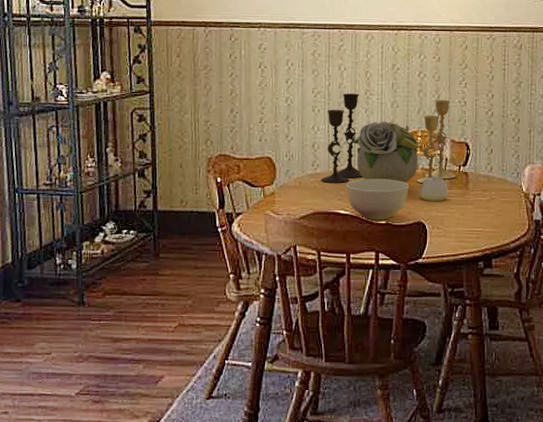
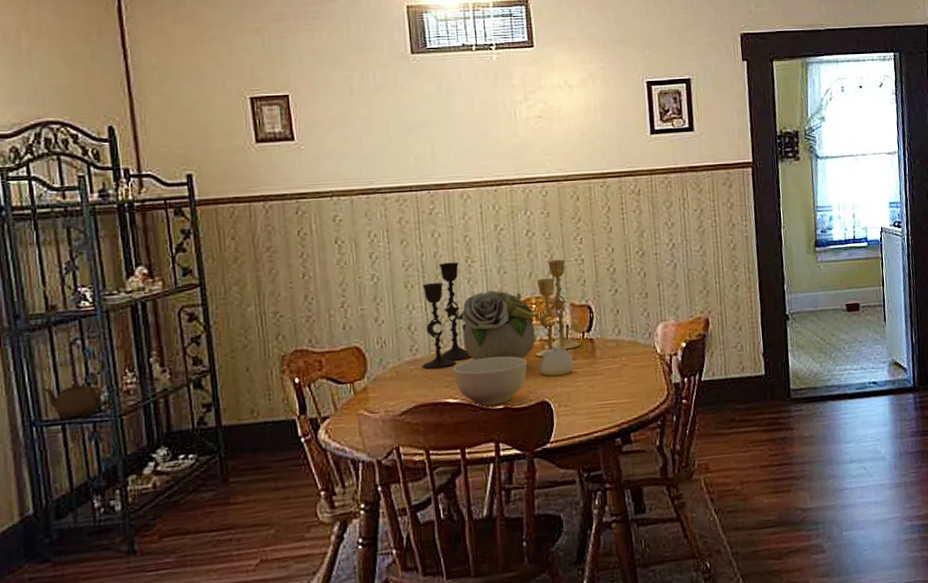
teapot: none [24,161,71,192] -> present [41,382,105,421]

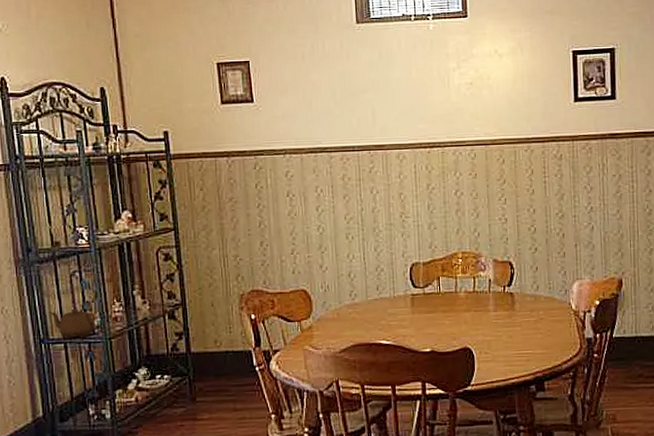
candlestick: present [422,262,471,369] -> none [360,217,403,313]
bowl: present [453,356,528,406] -> none [386,304,453,349]
flower arrangement: present [457,290,540,360] -> none [391,244,466,308]
candlestick: present [535,259,581,358] -> none [460,218,501,308]
sugar bowl: present [539,345,575,376] -> none [463,297,495,325]

